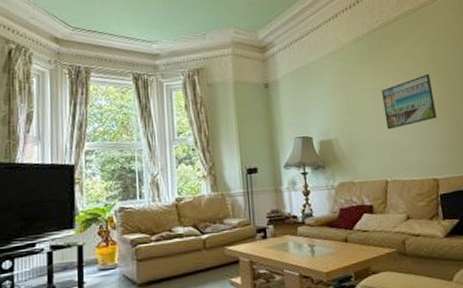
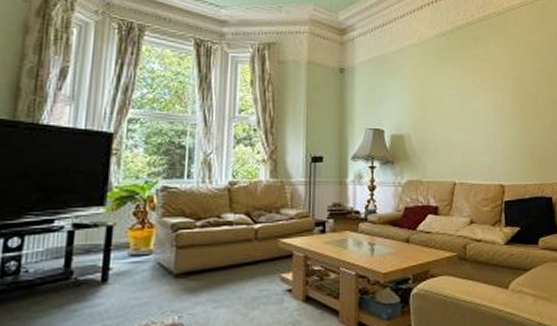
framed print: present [382,73,438,130] -> none [459,79,510,131]

